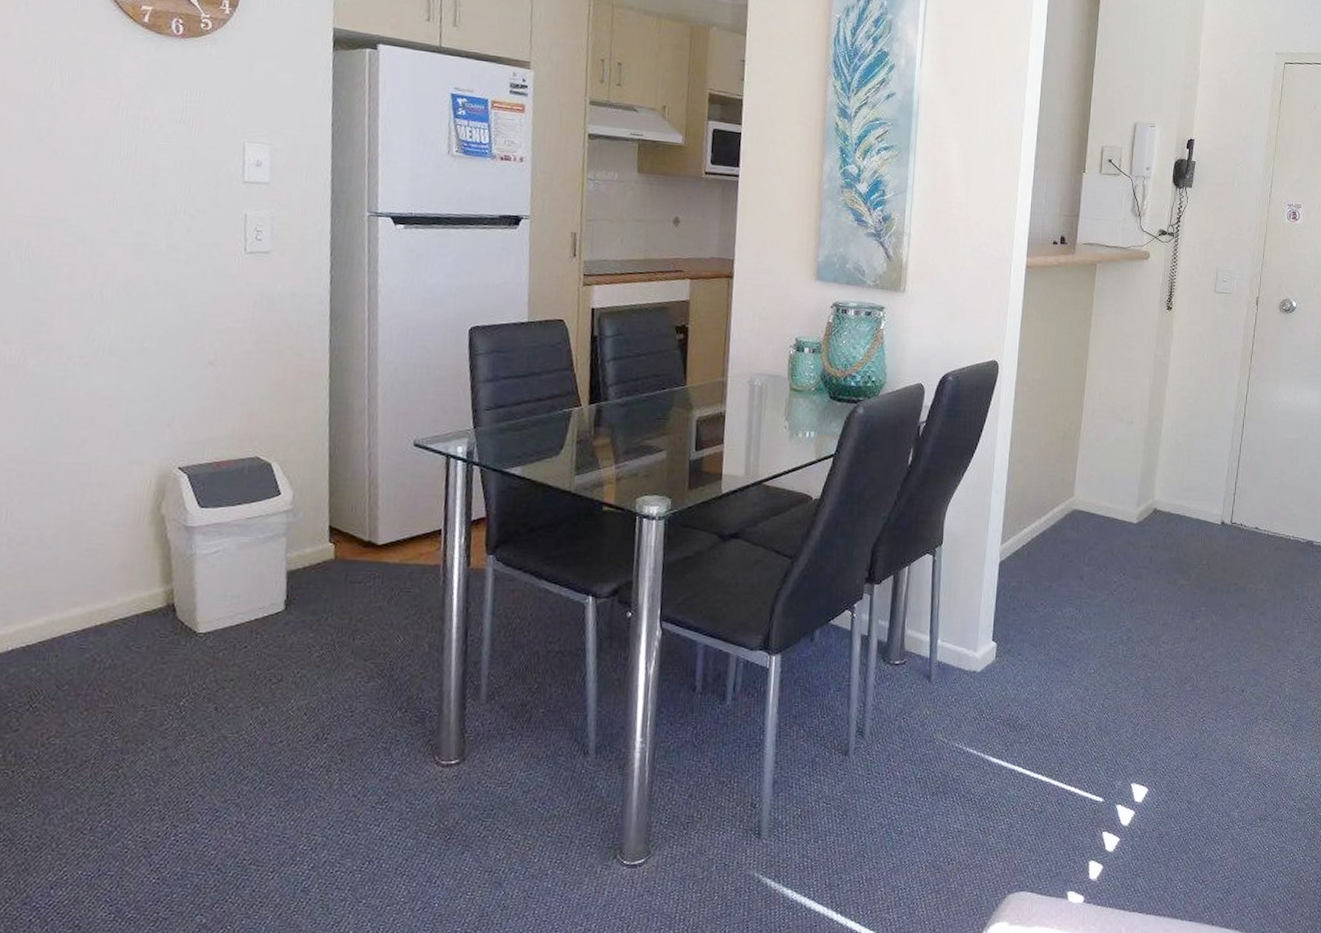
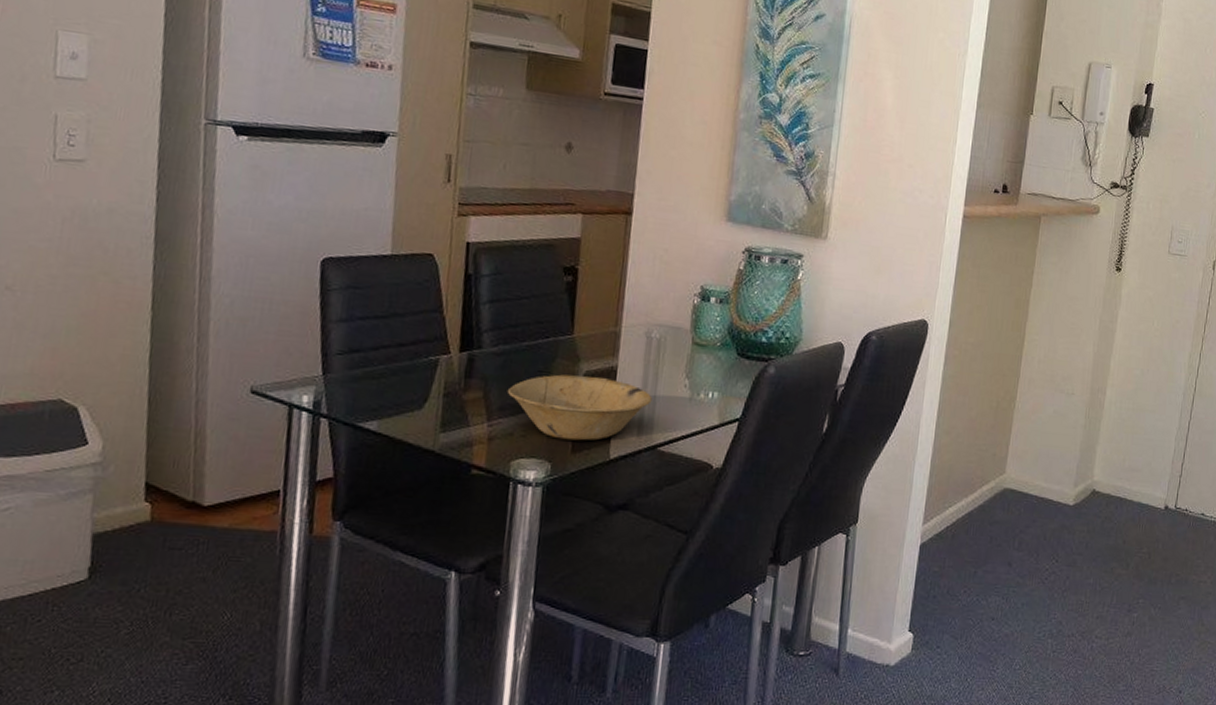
bowl: none [631,421,757,479] -> present [507,374,652,441]

